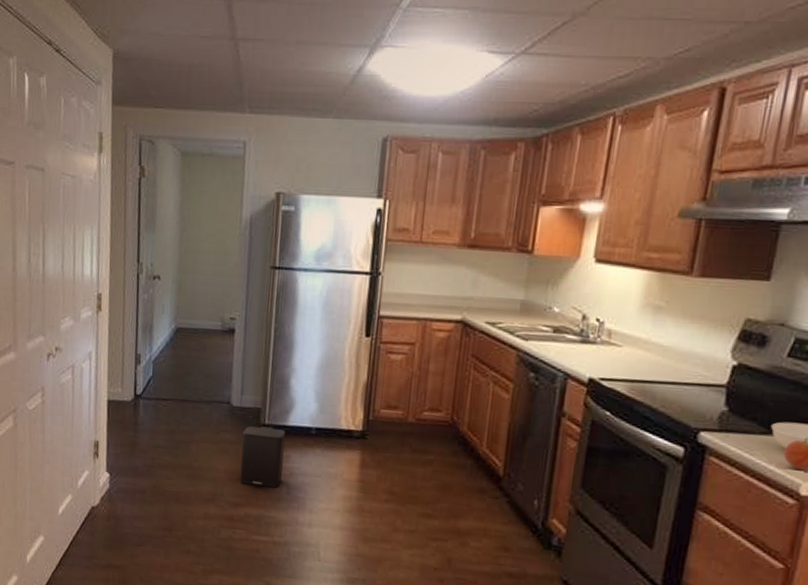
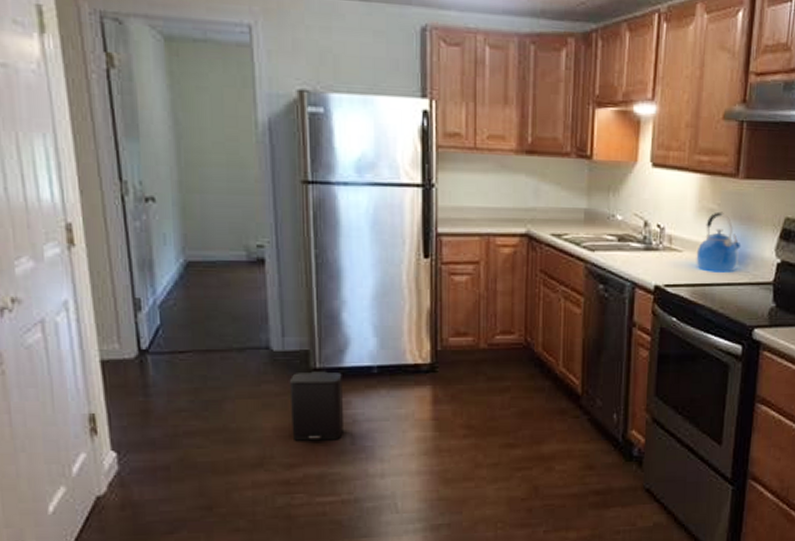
kettle: none [636,309,691,370] -> present [696,211,742,271]

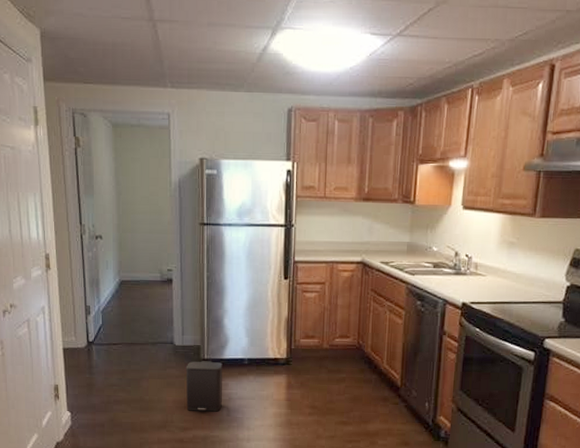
kettle: present [696,211,742,271] -> none [497,244,536,292]

